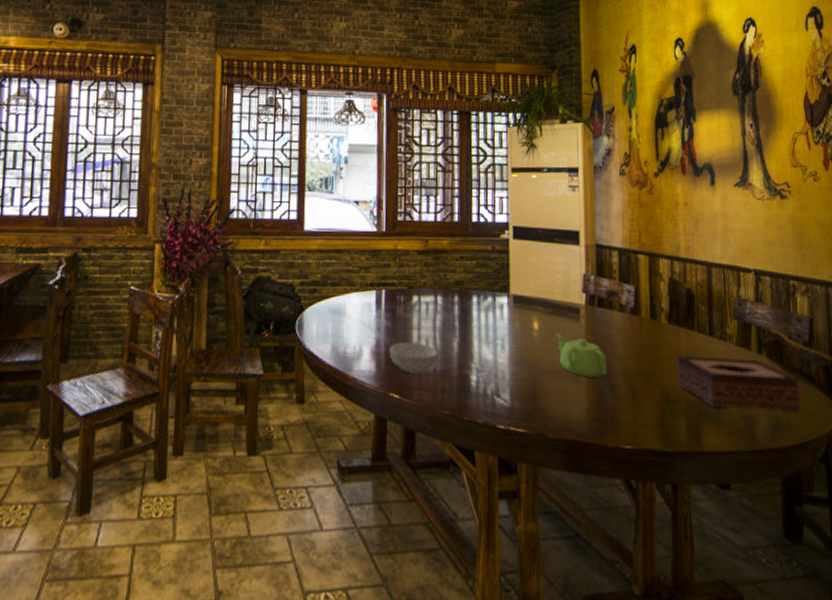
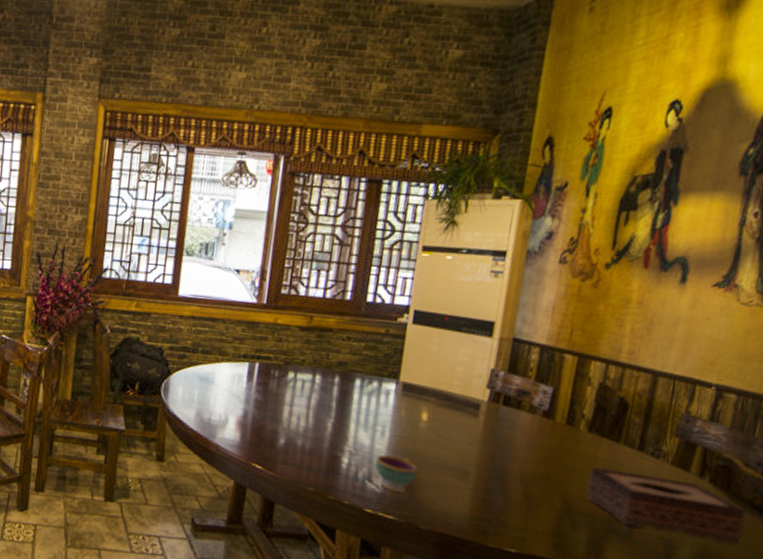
cereal bowl: present [389,342,438,373] -> none [256,416,309,449]
teacup: none [501,368,536,404] -> present [375,454,417,493]
teapot: present [555,333,607,378] -> none [445,426,503,477]

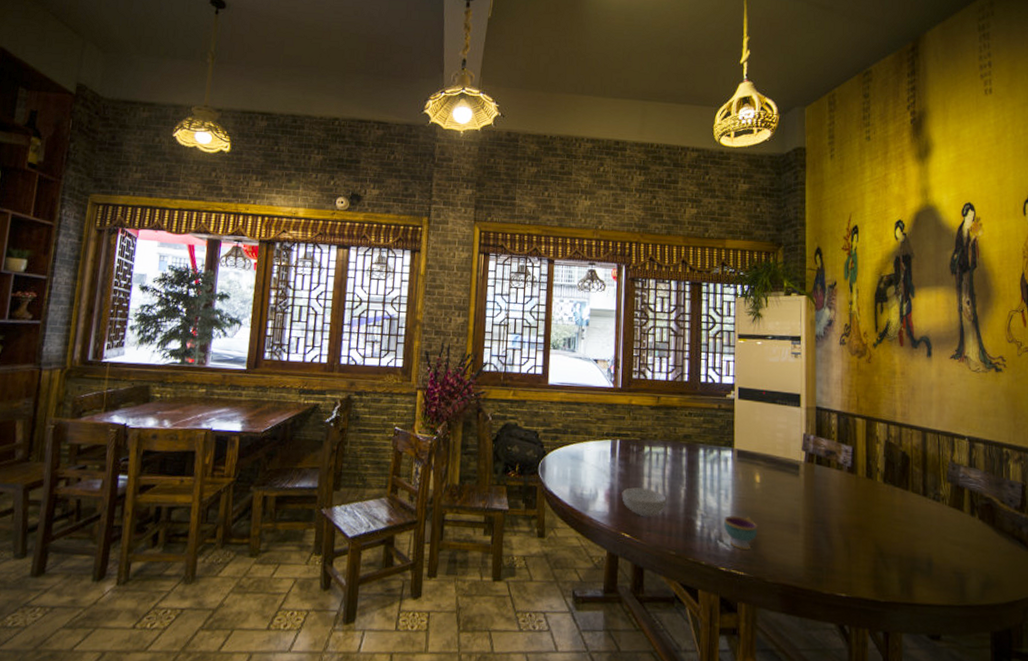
cereal bowl: none [256,416,309,449] -> present [622,487,667,516]
tissue box: present [586,467,746,545] -> none [890,513,1012,572]

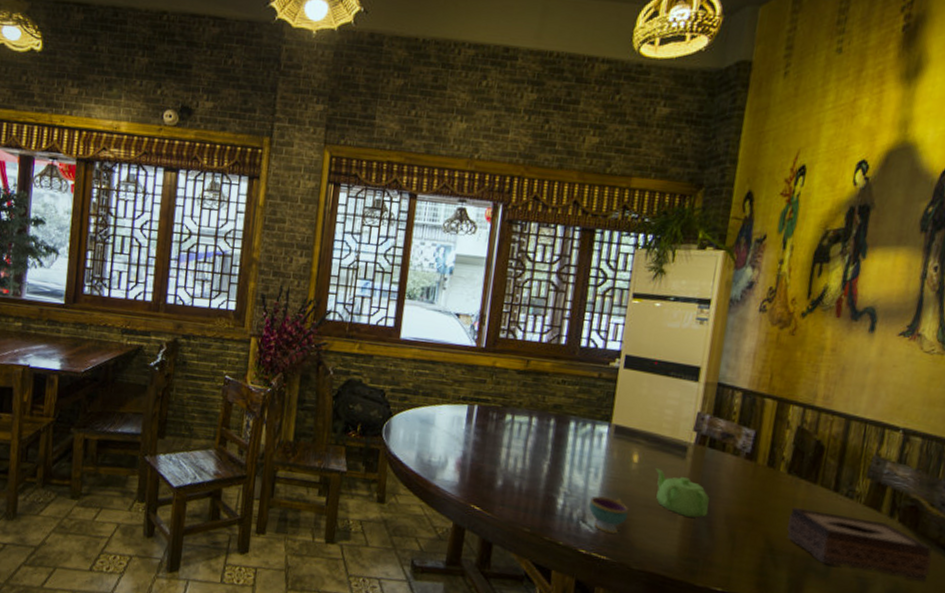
cereal bowl: present [622,487,667,516] -> none [475,458,526,490]
teapot: none [775,486,824,529] -> present [655,468,709,518]
tissue box: none [890,513,1012,572] -> present [786,507,932,582]

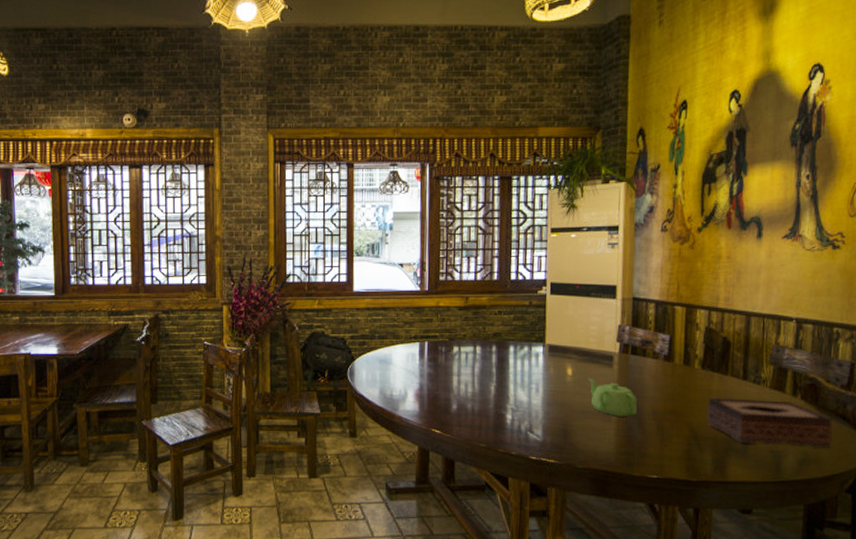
teacup: present [589,496,629,534] -> none [535,408,568,439]

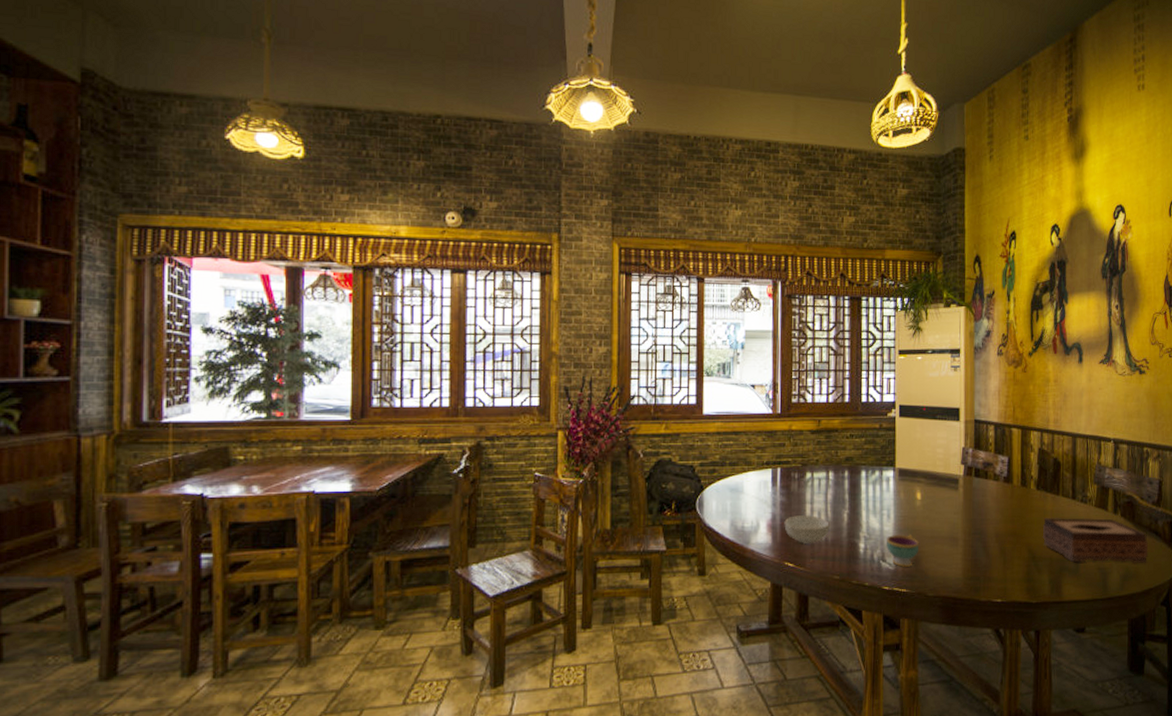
cereal bowl: none [431,386,476,413] -> present [784,515,830,543]
teacup: none [535,408,568,439] -> present [887,534,918,567]
teapot: present [588,378,638,417] -> none [936,502,982,541]

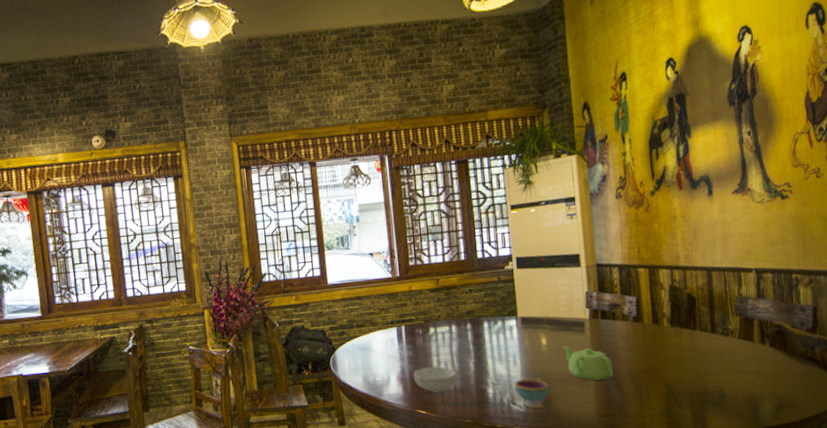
teapot: none [936,502,982,541] -> present [562,345,614,381]
tissue box: present [1042,517,1149,564] -> none [680,349,806,395]

